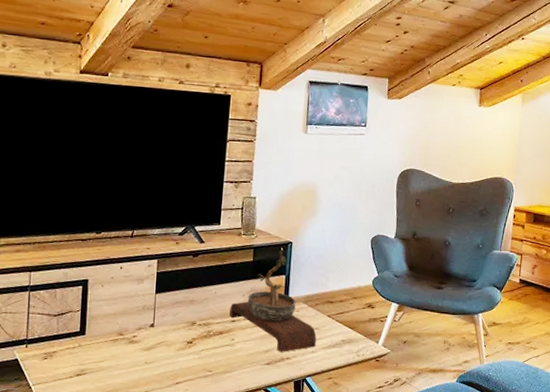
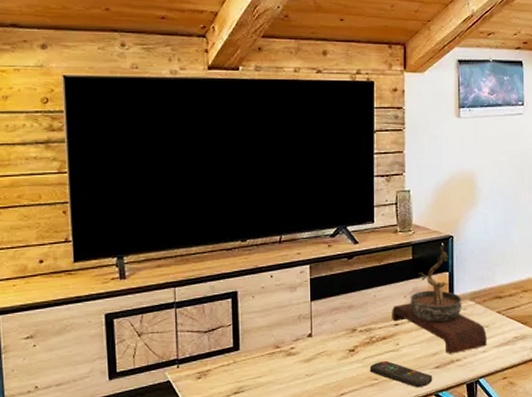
remote control: none [204,354,264,382] -> present [369,360,433,388]

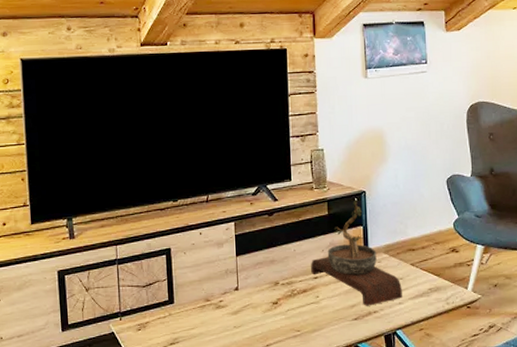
remote control: present [369,360,433,388] -> none [292,312,352,339]

